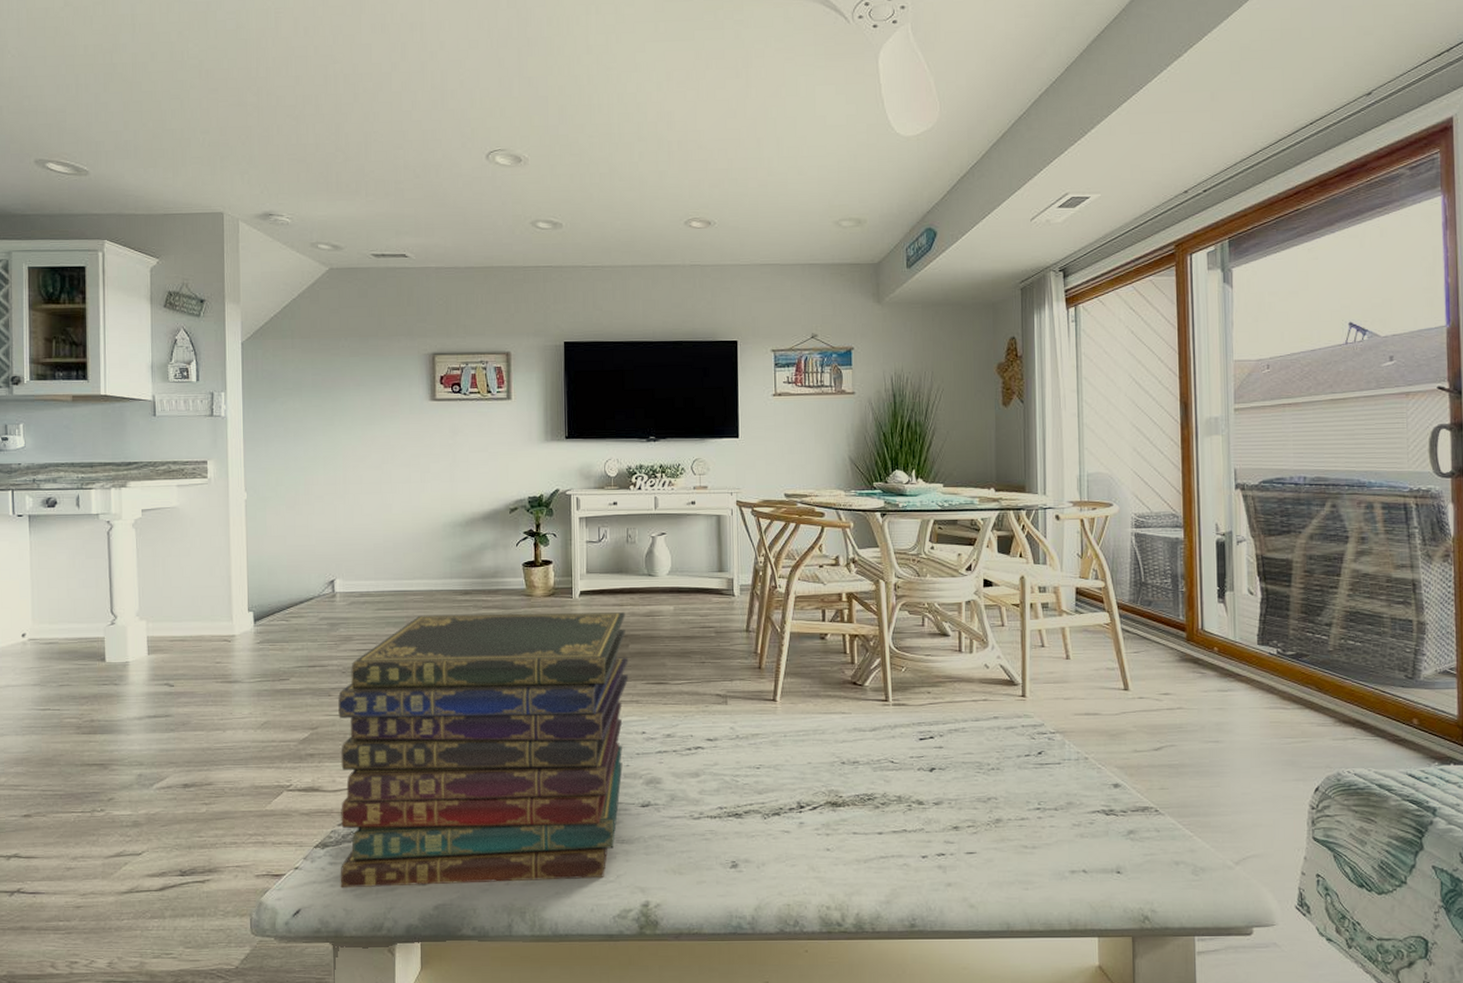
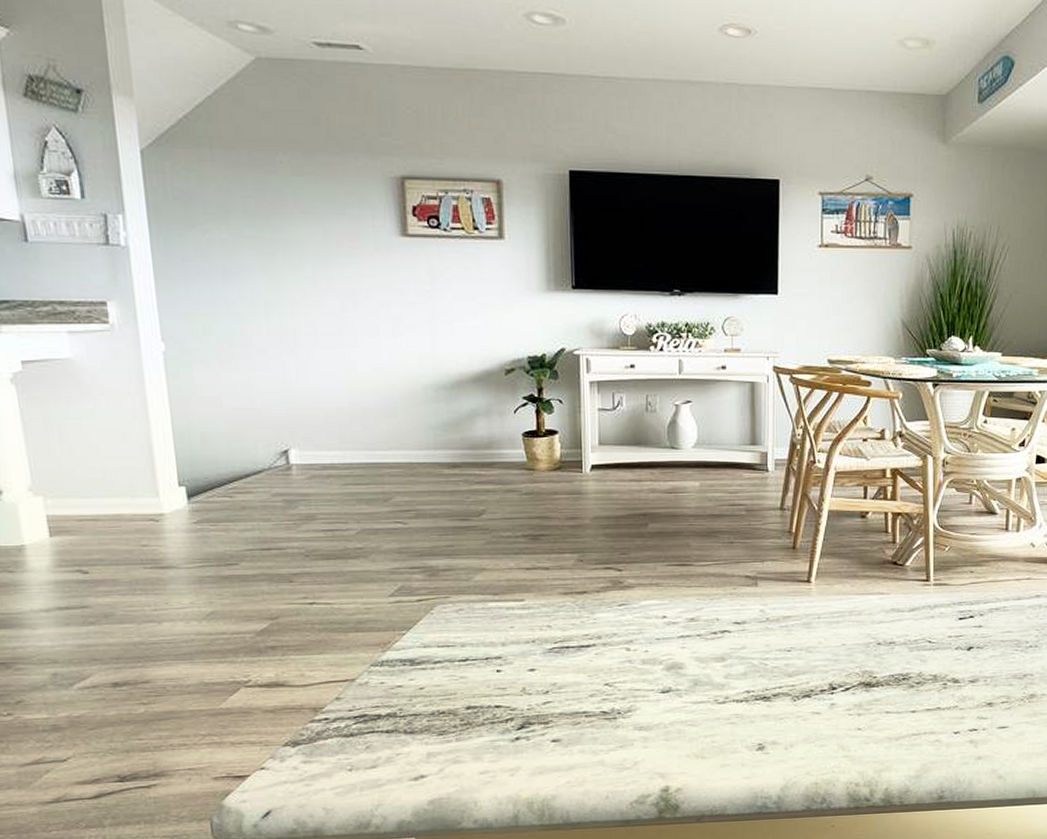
book stack: present [338,612,629,888] -> none [302,489,648,787]

